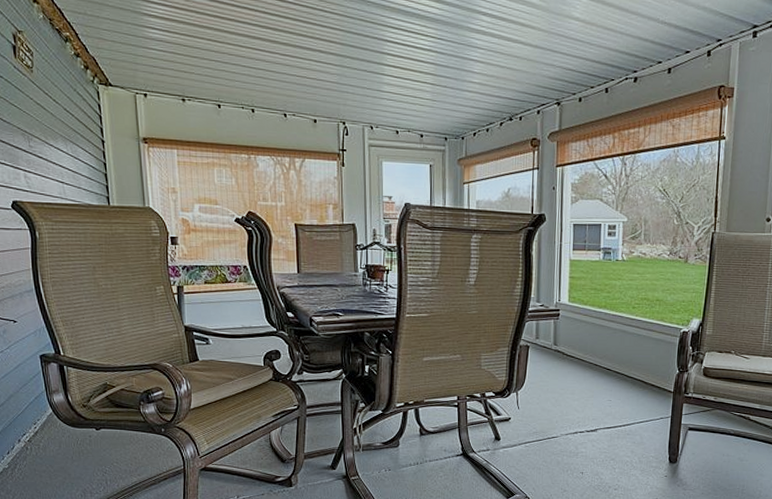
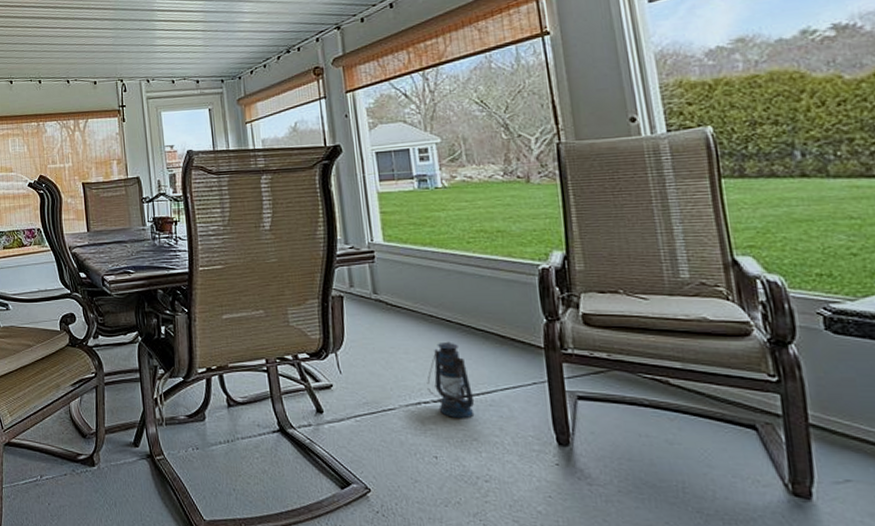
lantern: none [584,385,617,445] -> present [427,341,475,419]

